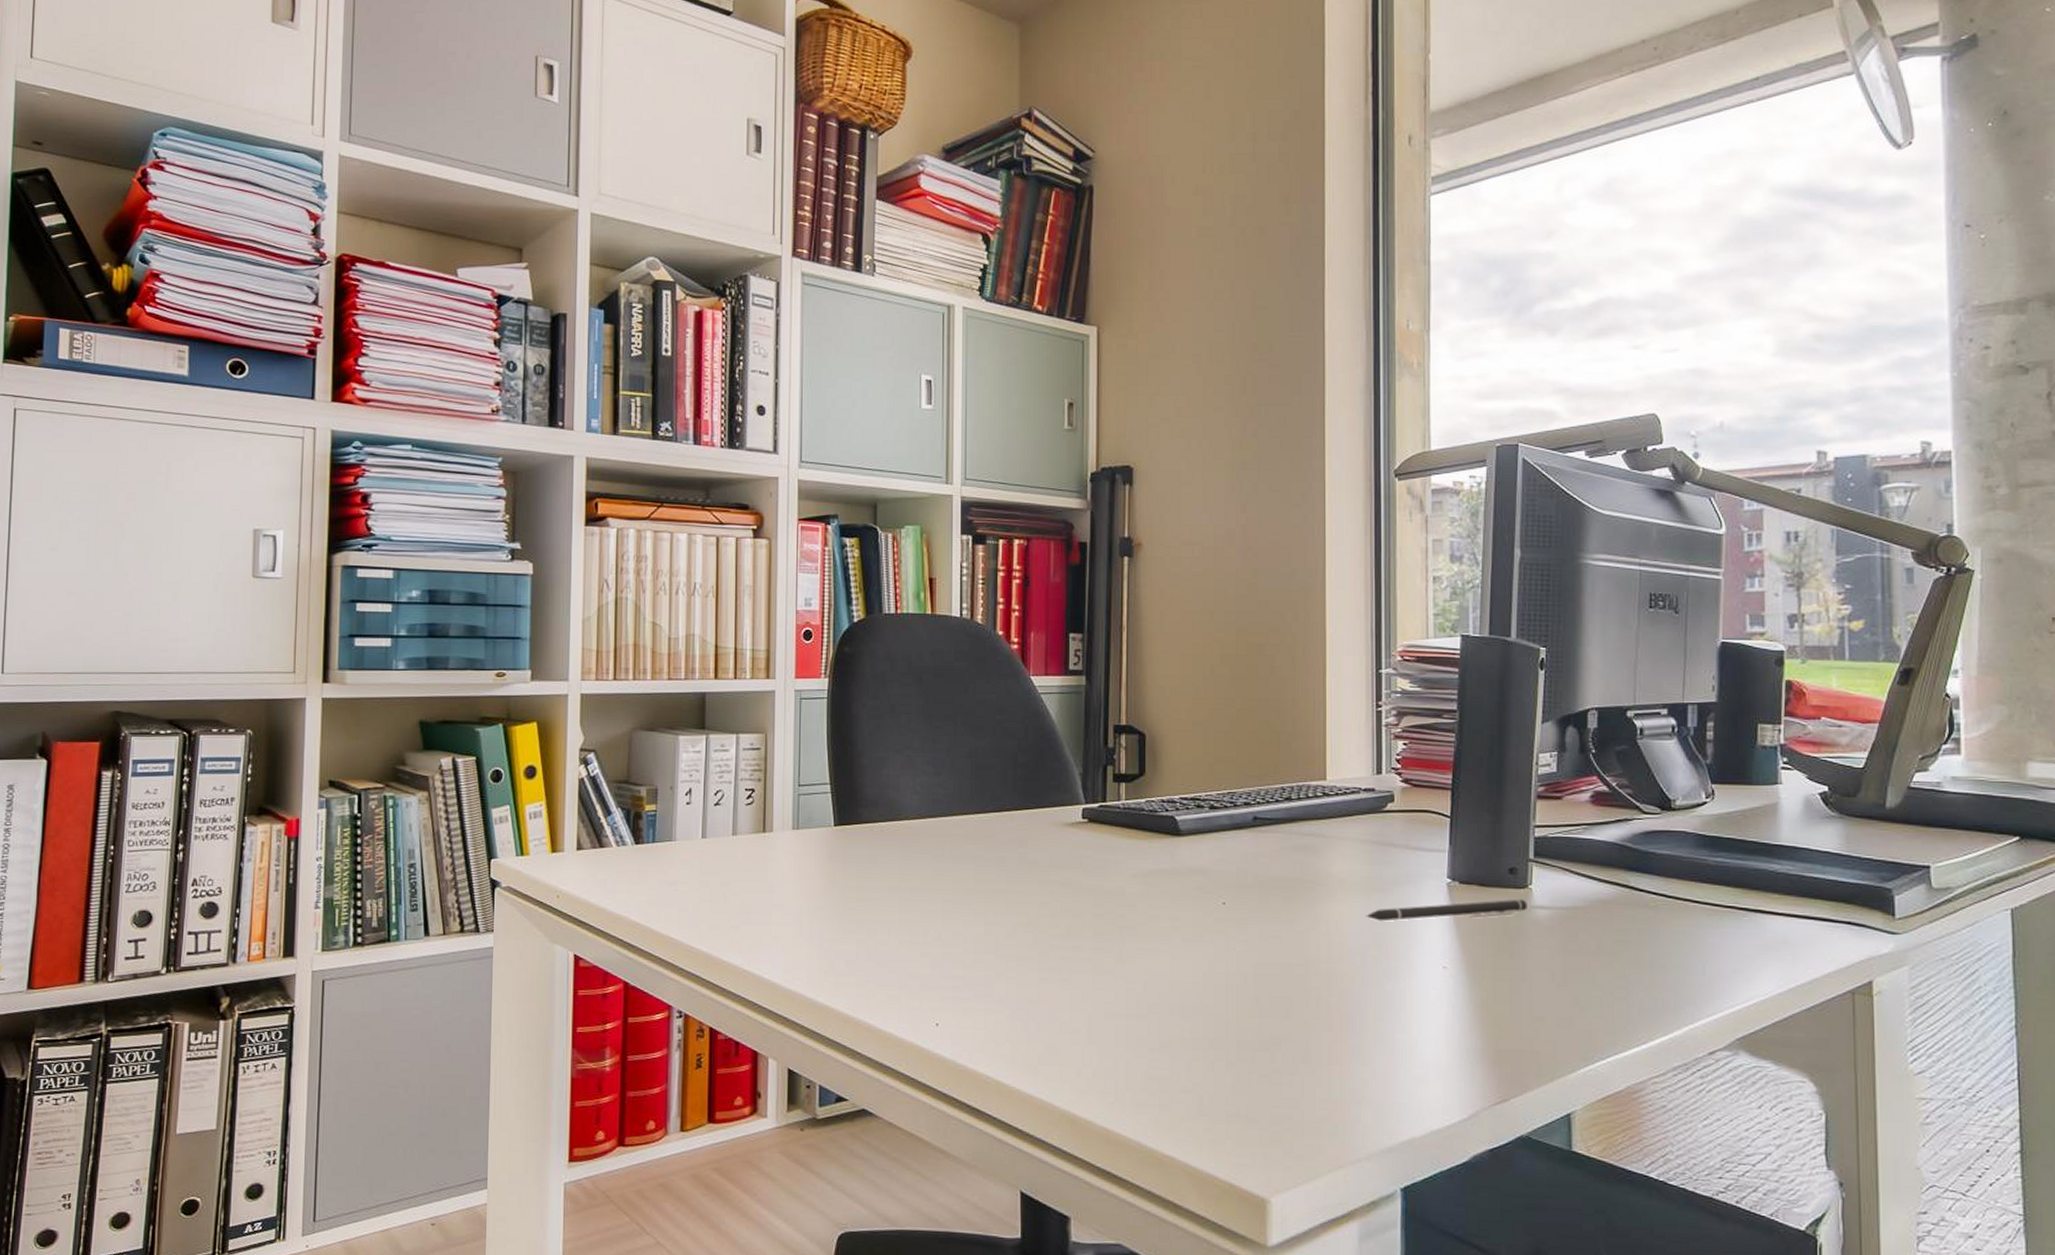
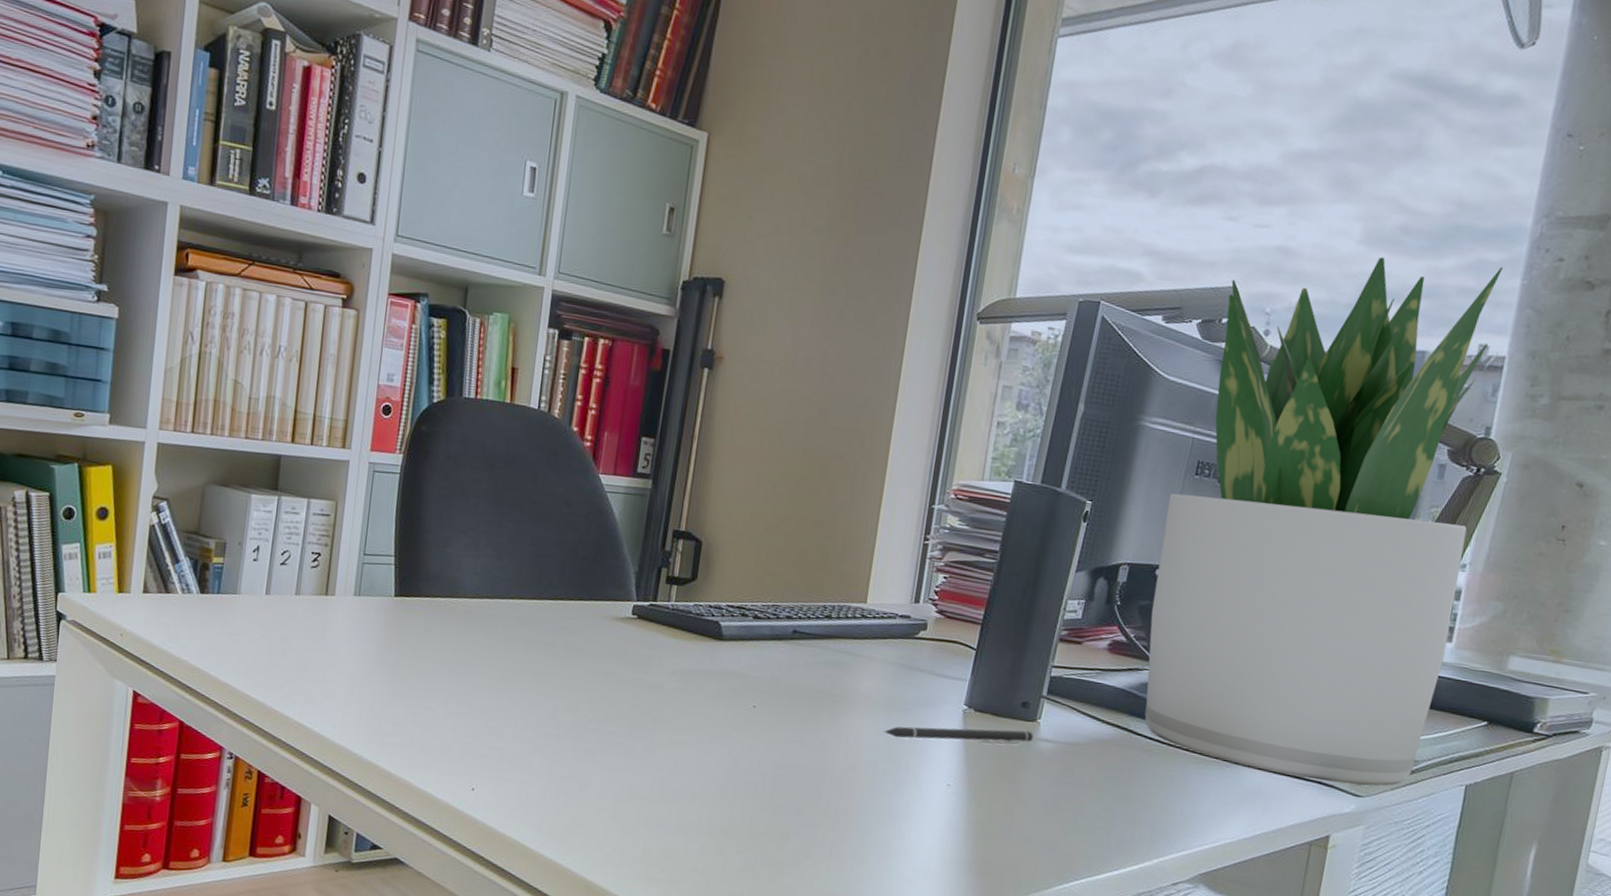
planter: none [1626,361,1956,921] -> present [1144,257,1504,786]

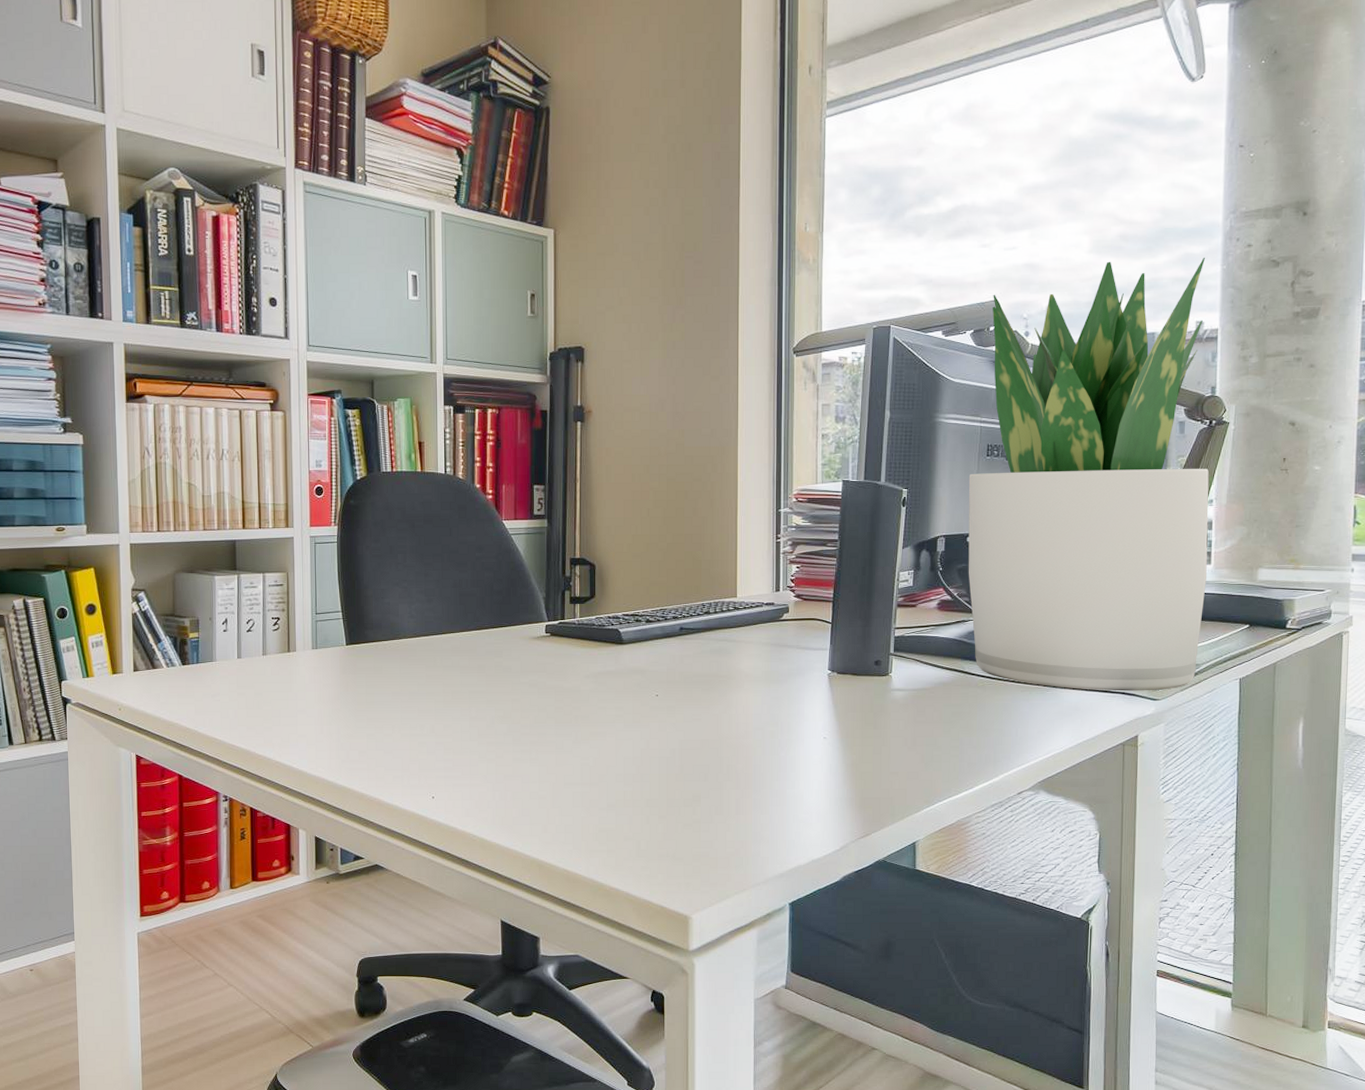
pen: present [884,726,1034,745] -> none [766,684,888,705]

